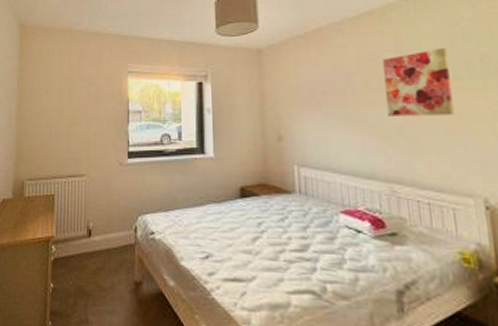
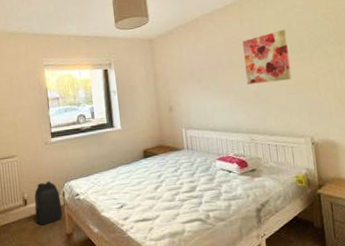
backpack: none [100,210,132,266] -> present [34,181,63,226]

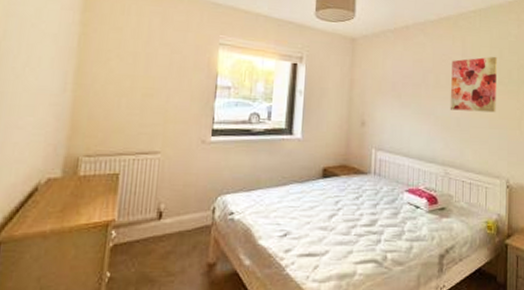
backpack: present [34,181,63,226] -> none [170,191,209,249]

